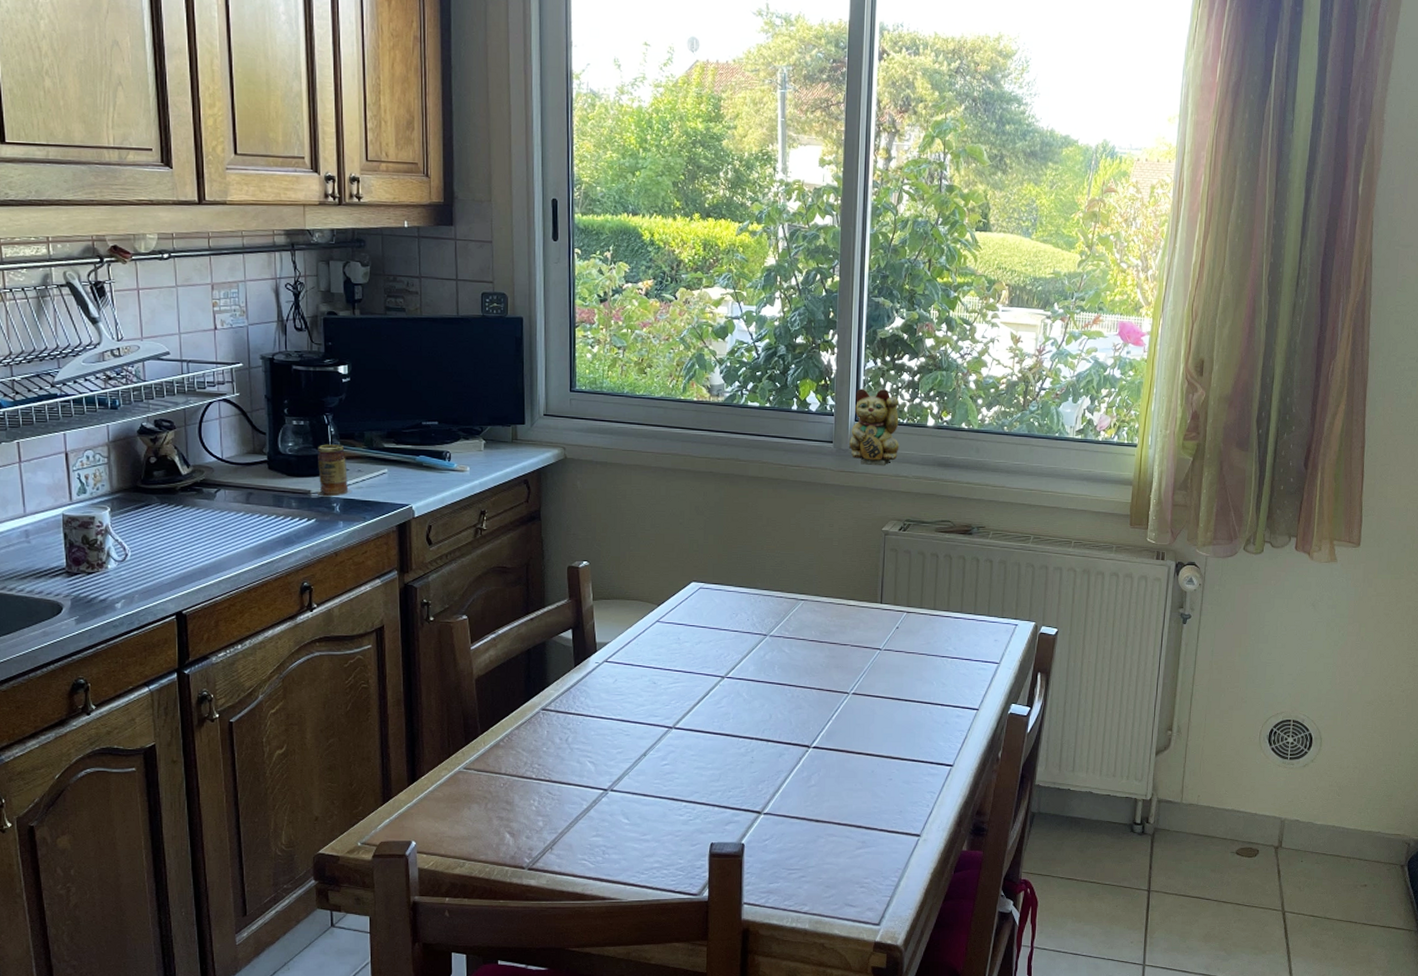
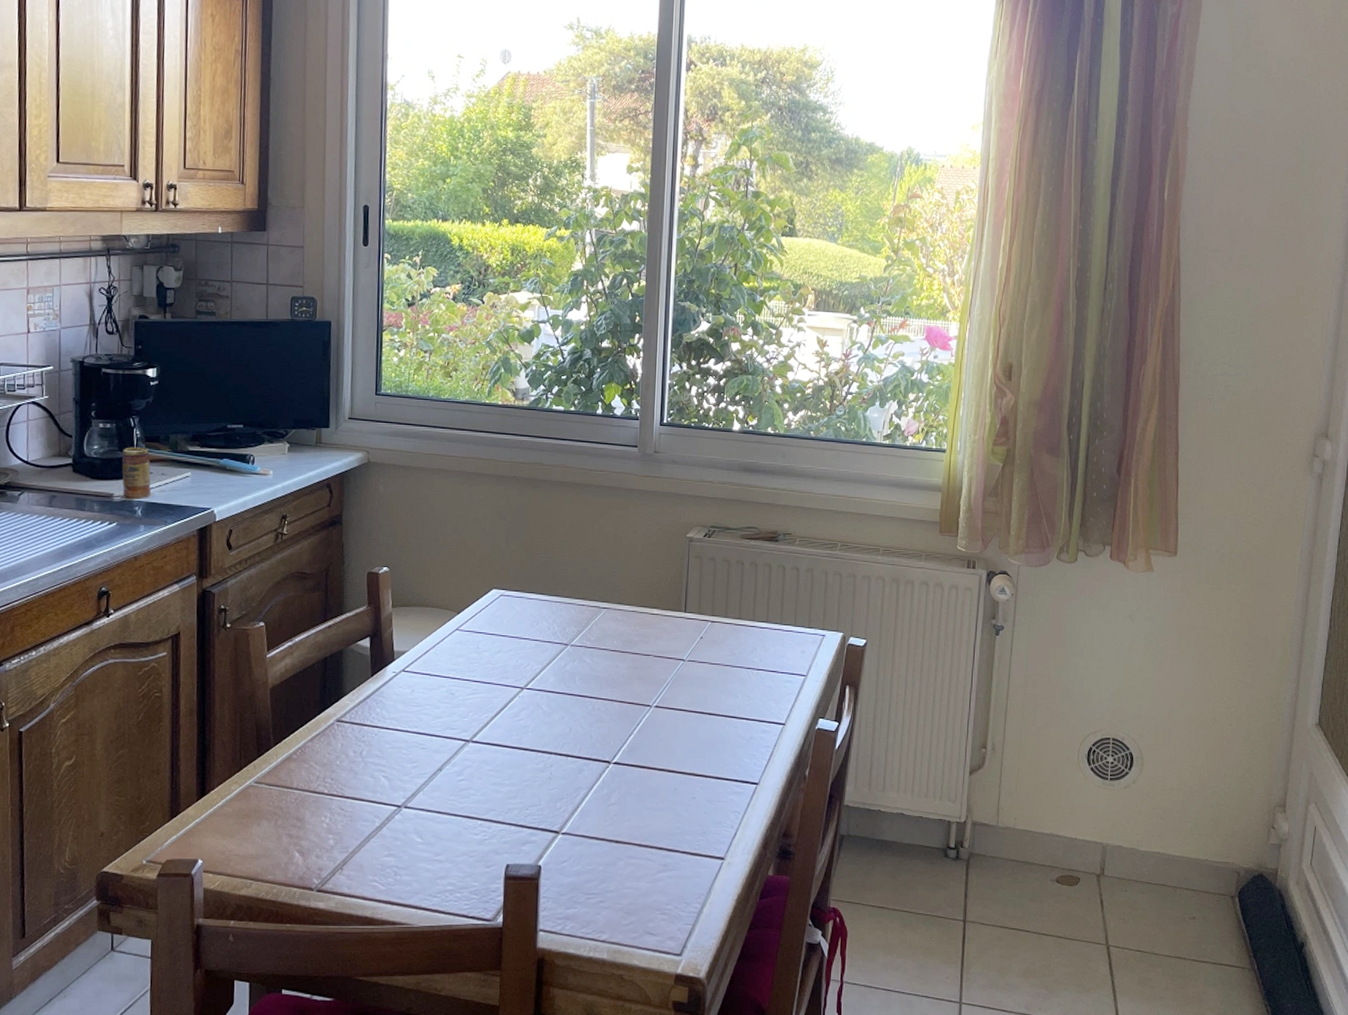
decorative figurine: present [849,388,899,466] -> none [654,392,705,471]

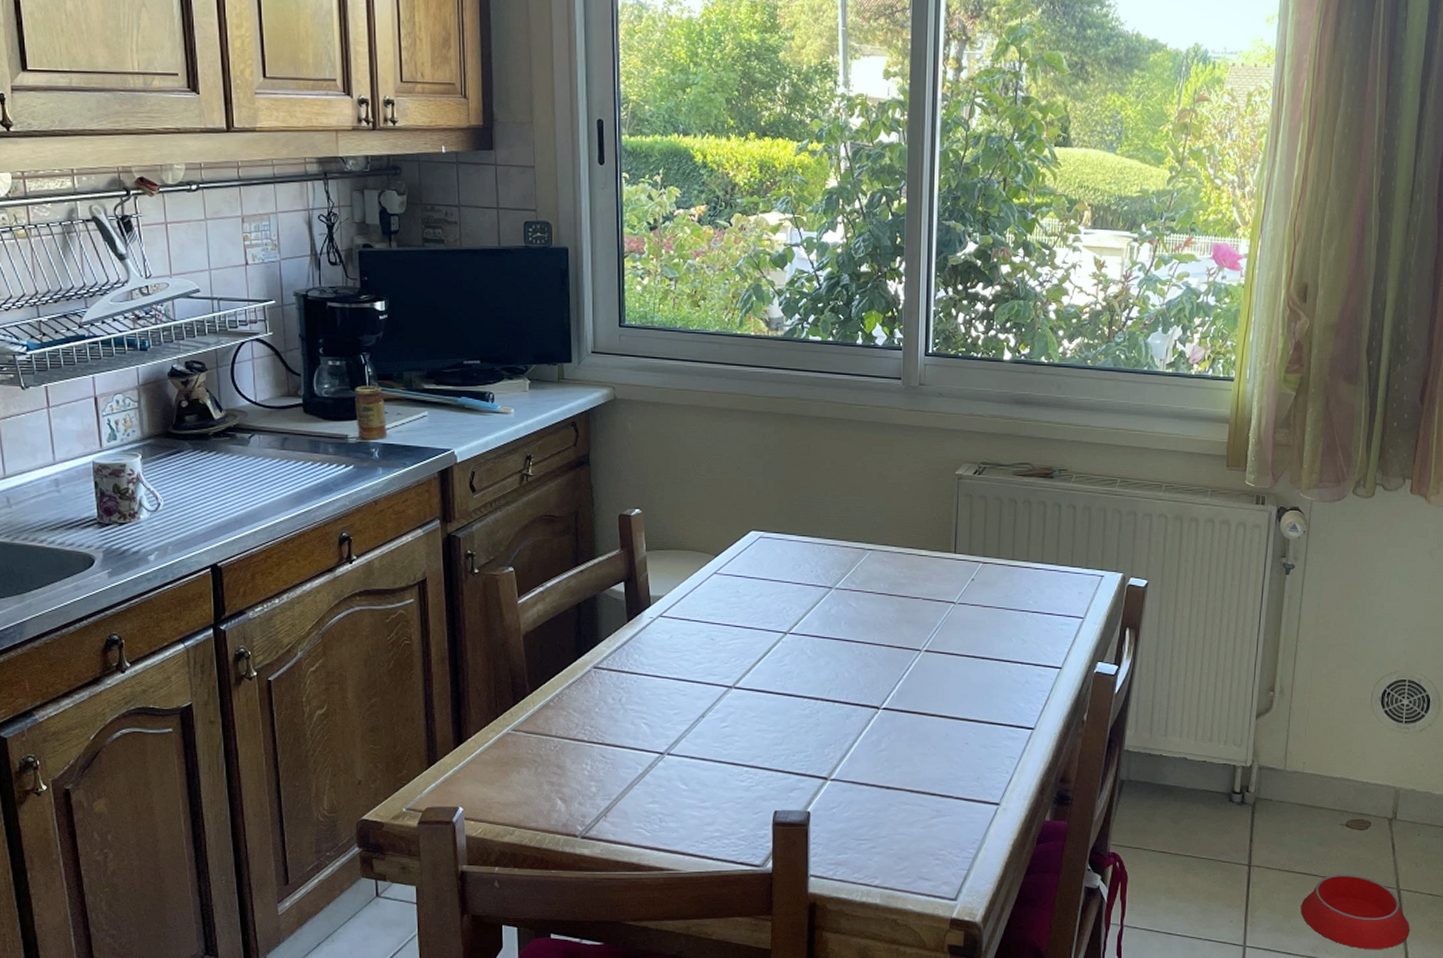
pet bowl: none [1014,930,1120,1006] -> present [1300,874,1410,949]

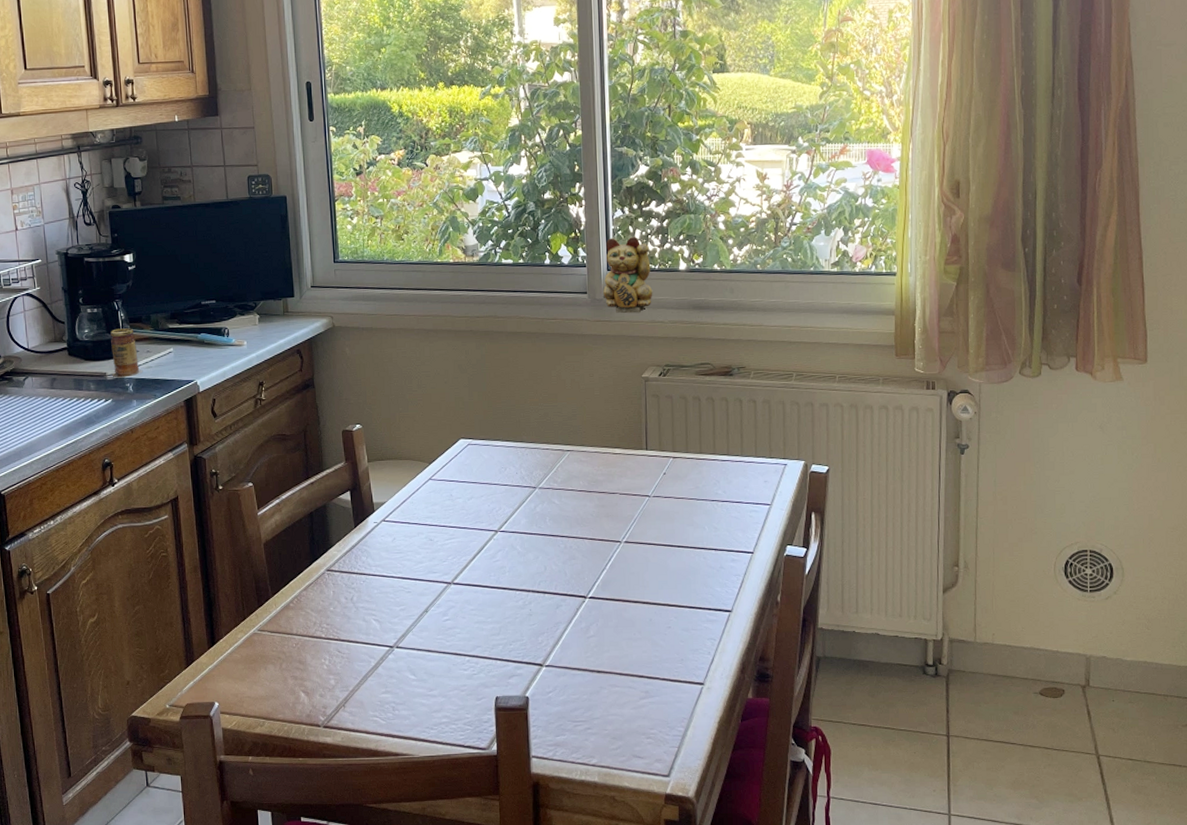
decorative figurine: none [919,319,973,405] -> present [603,236,653,314]
pet bowl: present [1300,874,1410,949] -> none [1002,741,1113,815]

